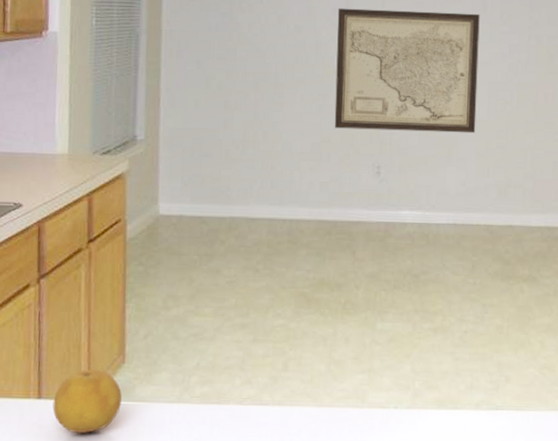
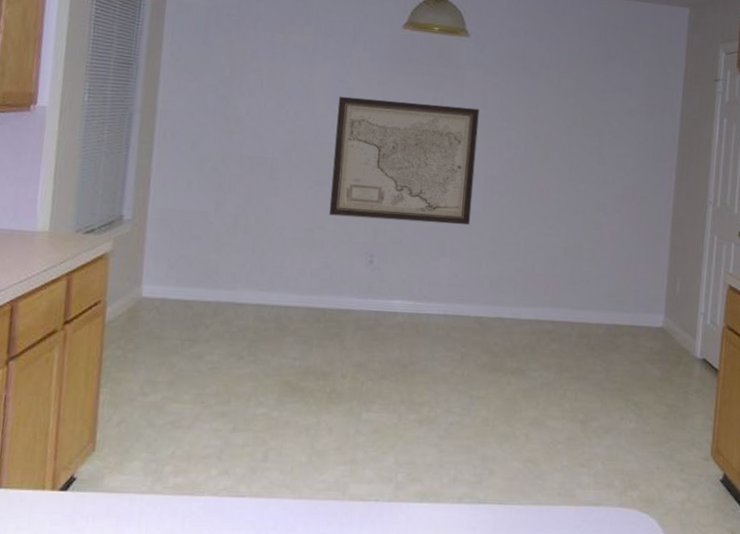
fruit: present [52,369,123,434] -> none [12,457,90,526]

